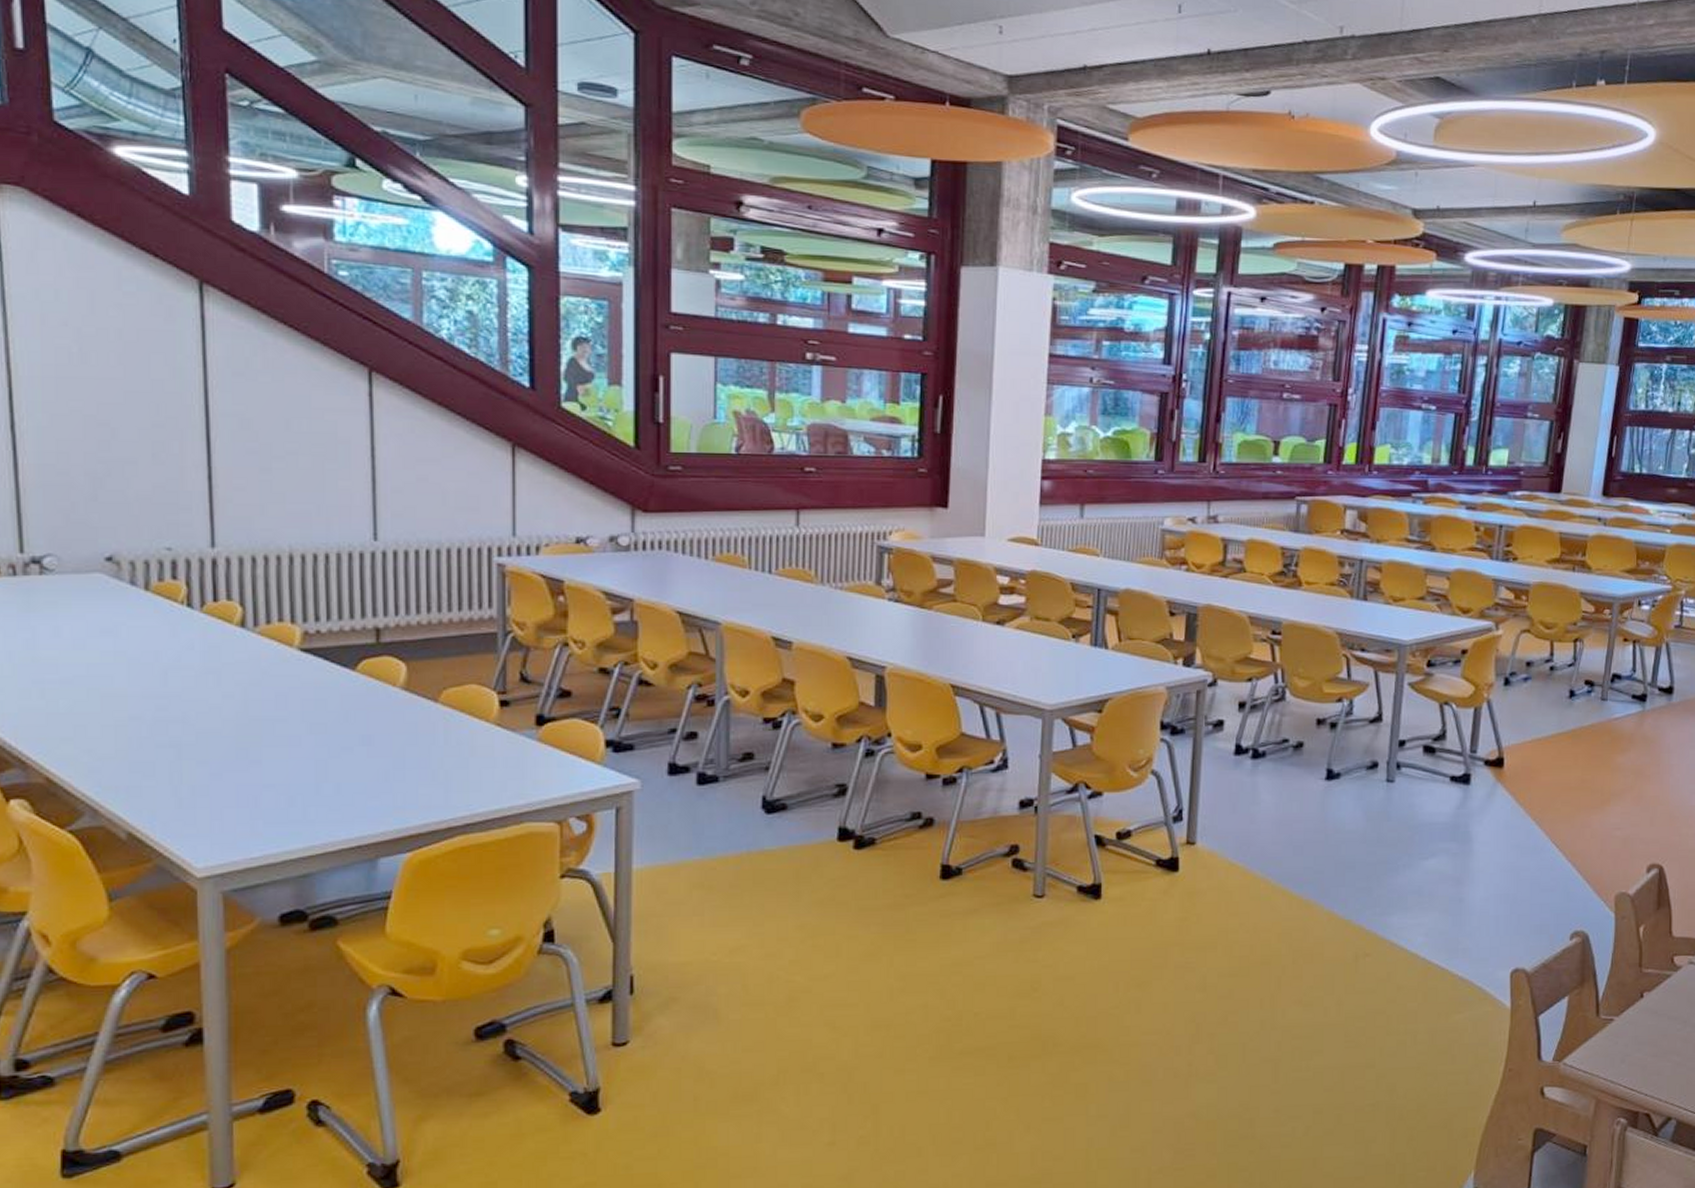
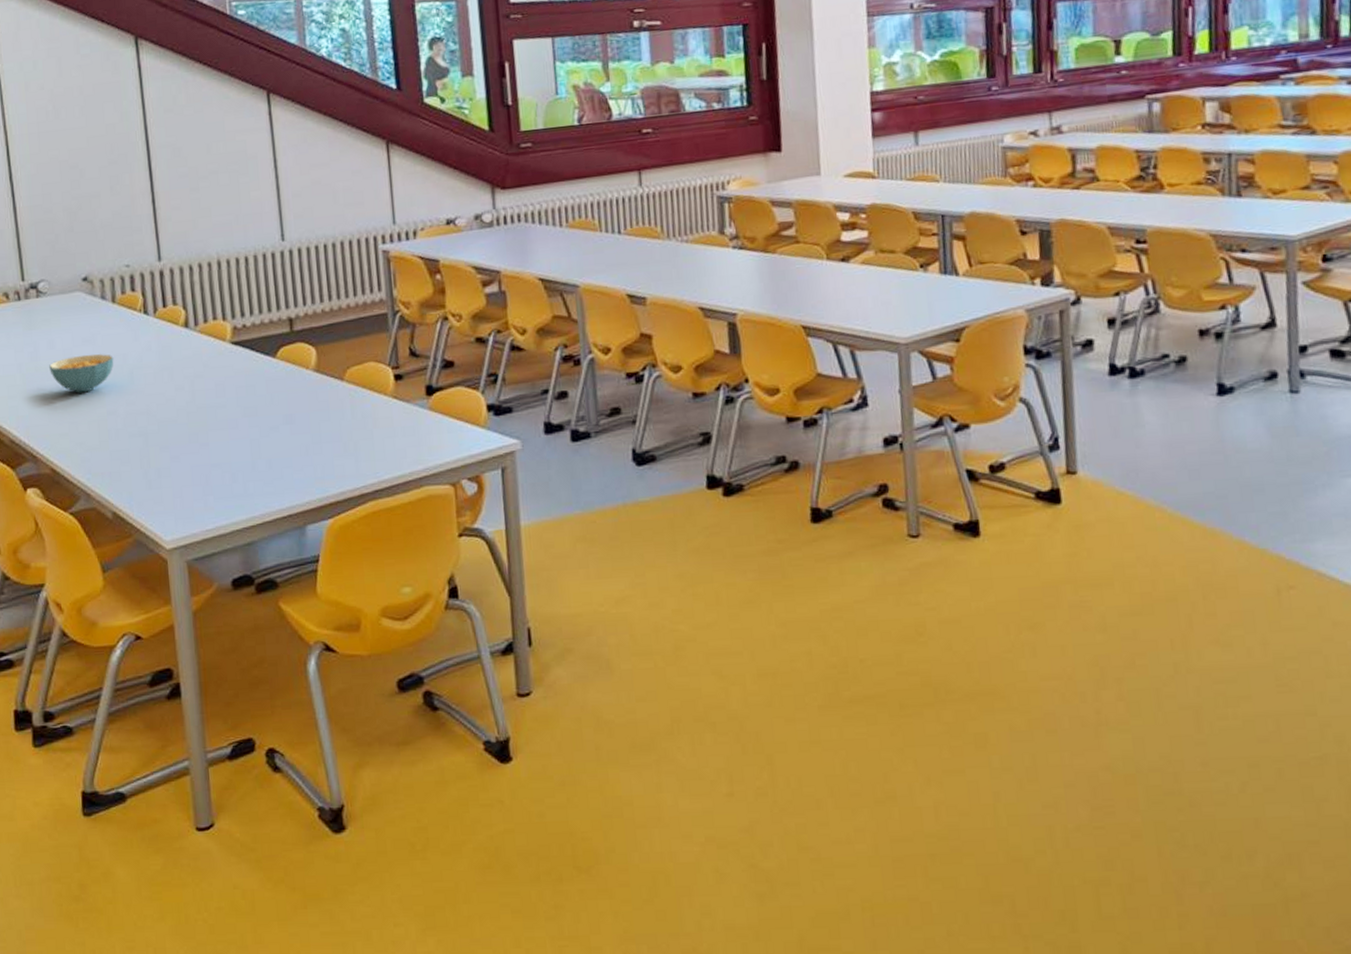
cereal bowl: none [52,647,142,692] -> present [49,353,114,393]

